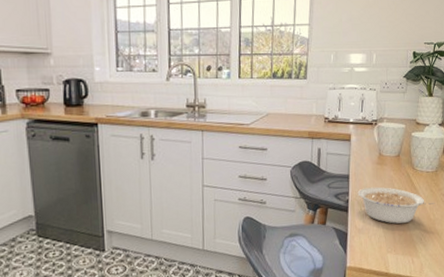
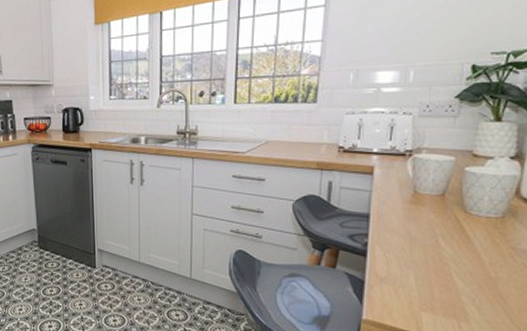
legume: present [357,187,435,224] -> none [380,230,498,279]

